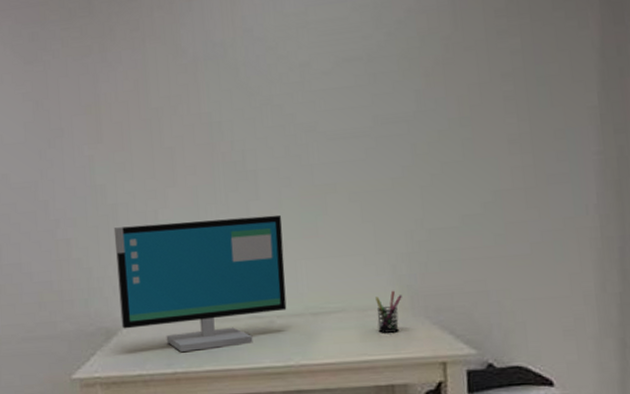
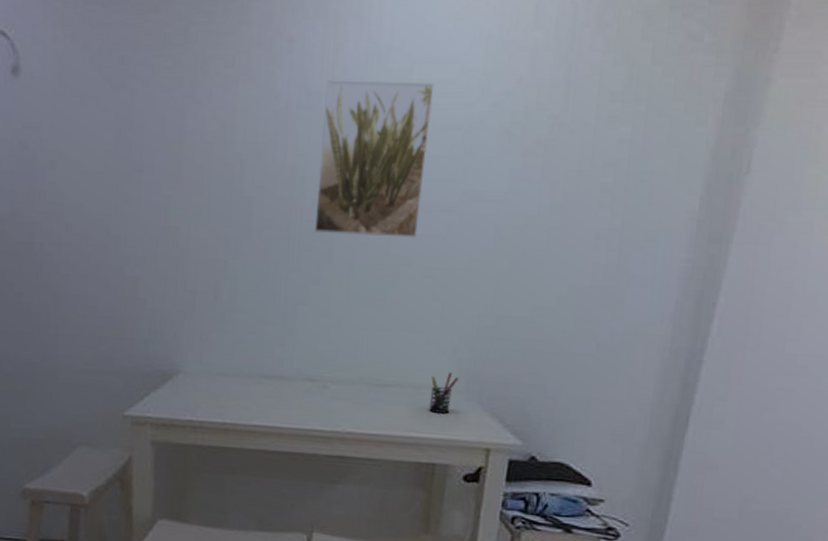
computer monitor: present [113,214,287,352] -> none [178,272,352,405]
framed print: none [229,21,337,172] -> present [315,80,435,238]

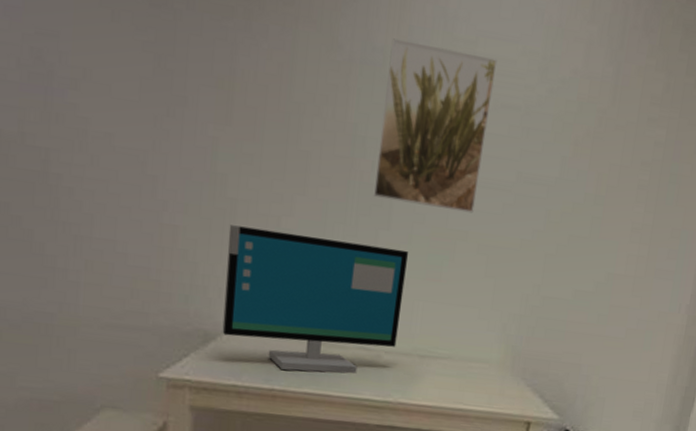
computer monitor: none [178,272,352,405] -> present [222,225,409,374]
pen holder: present [429,372,458,414] -> none [477,347,506,388]

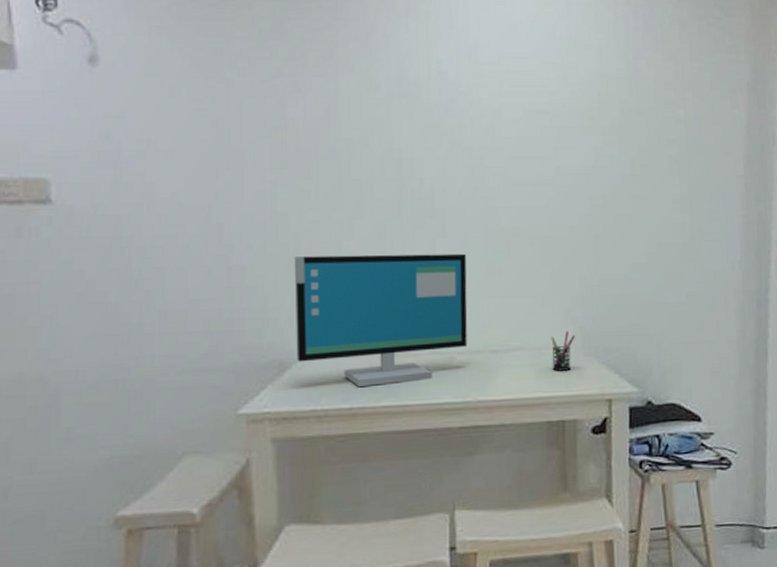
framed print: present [374,38,498,213] -> none [424,71,522,210]
pen holder: none [477,347,506,388] -> present [551,330,575,371]

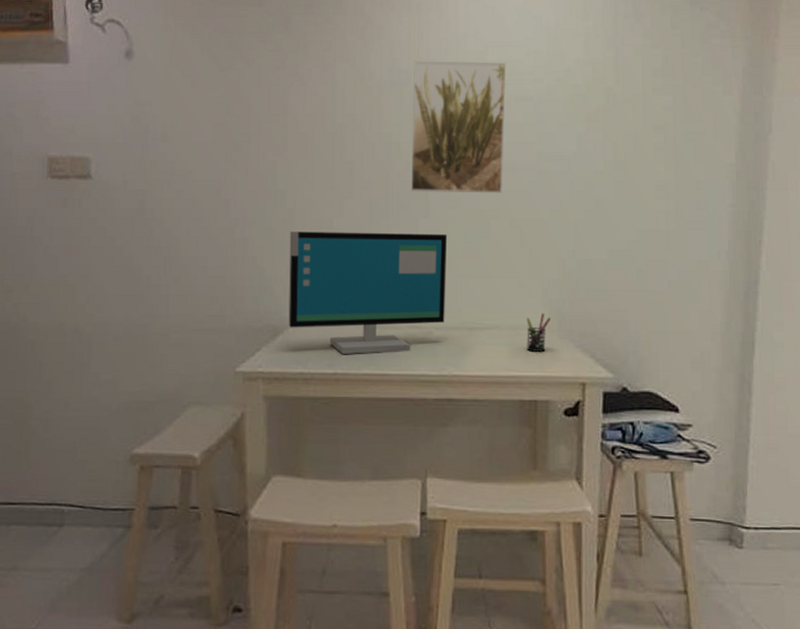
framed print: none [424,71,522,210] -> present [411,61,507,194]

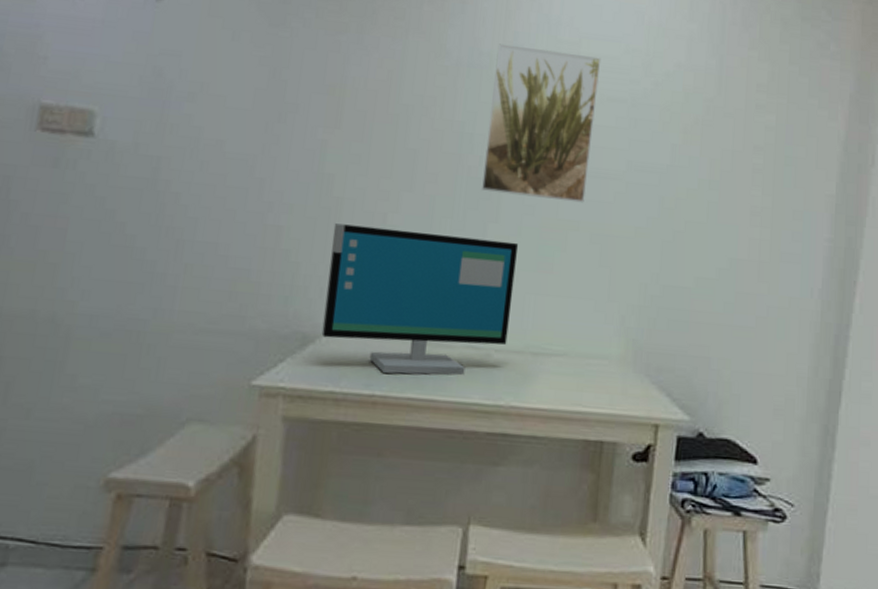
pen holder: present [527,313,551,352] -> none [597,341,626,386]

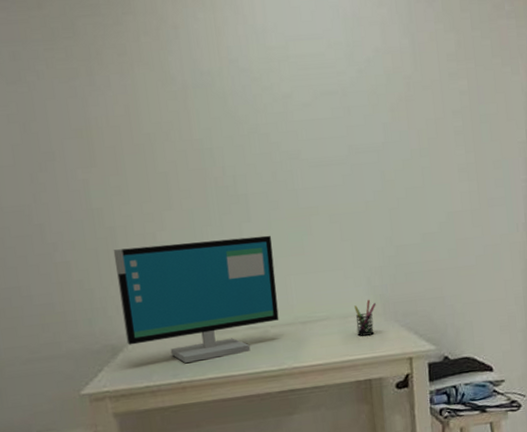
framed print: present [482,43,601,203] -> none [215,56,319,196]
pen holder: none [597,341,626,386] -> present [354,299,376,336]

